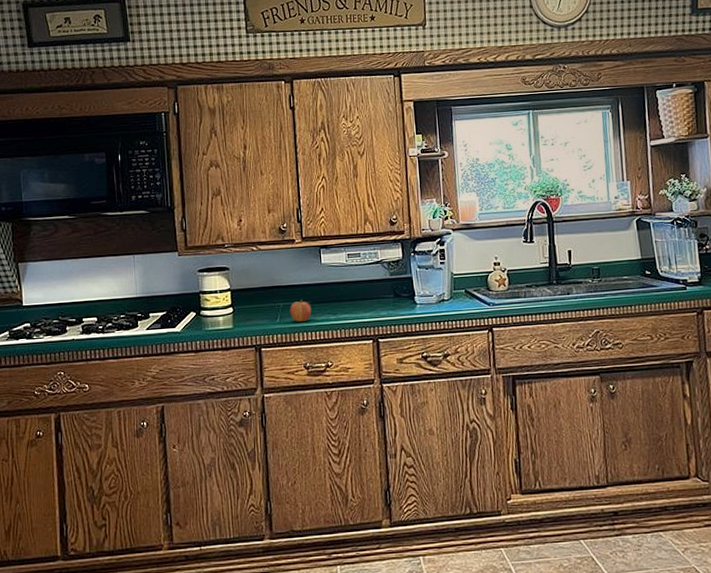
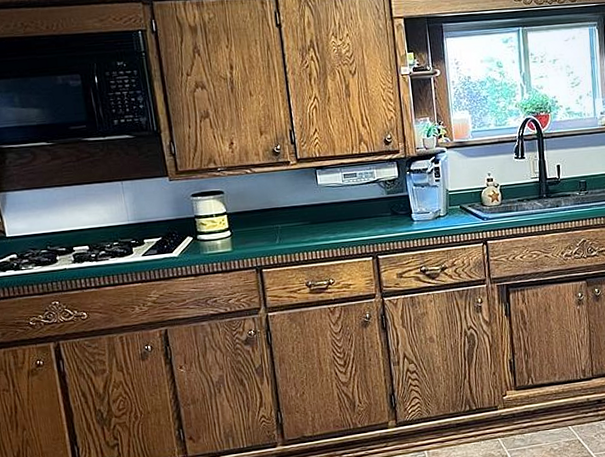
fruit: present [290,299,312,322] -> none [288,220,311,242]

